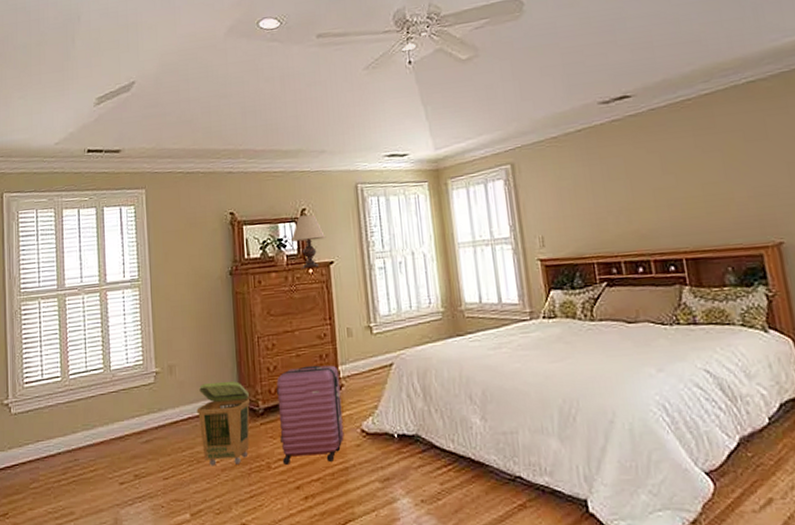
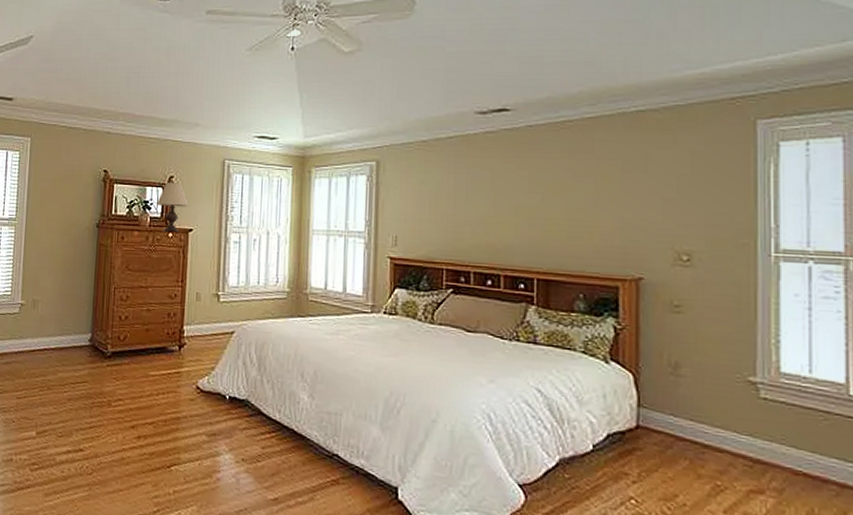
laundry basket: present [196,381,251,466] -> none [52,321,101,397]
suitcase: present [276,365,344,465] -> none [123,320,184,410]

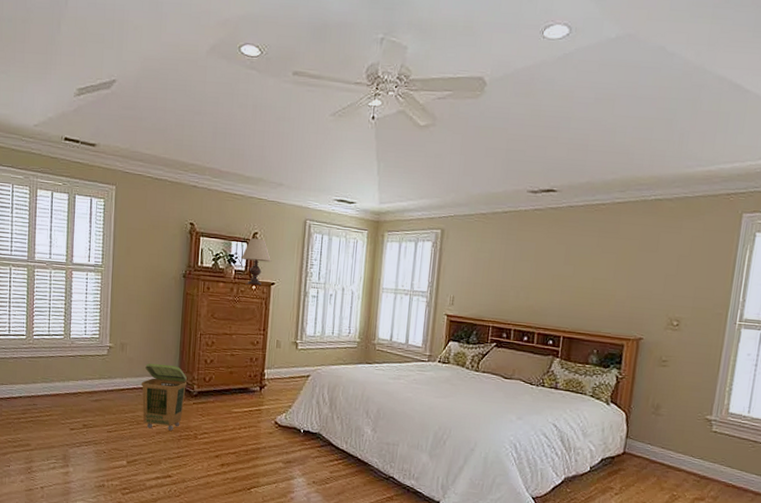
laundry basket: none [52,321,101,397] -> present [141,363,188,431]

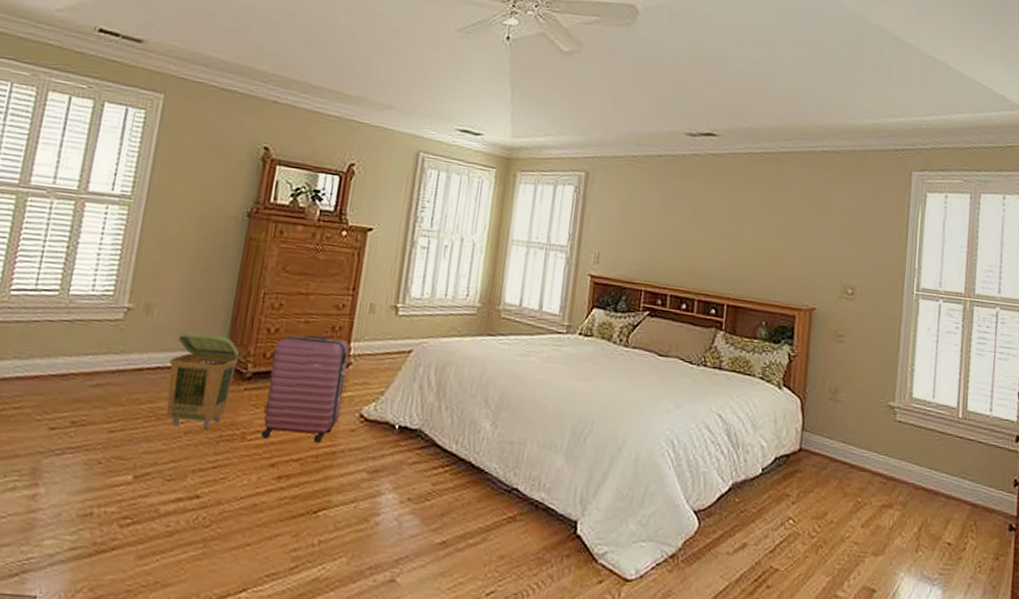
suitcase: none [208,364,264,442] -> present [261,334,350,443]
table lamp: present [241,238,272,286] -> none [330,170,371,232]

